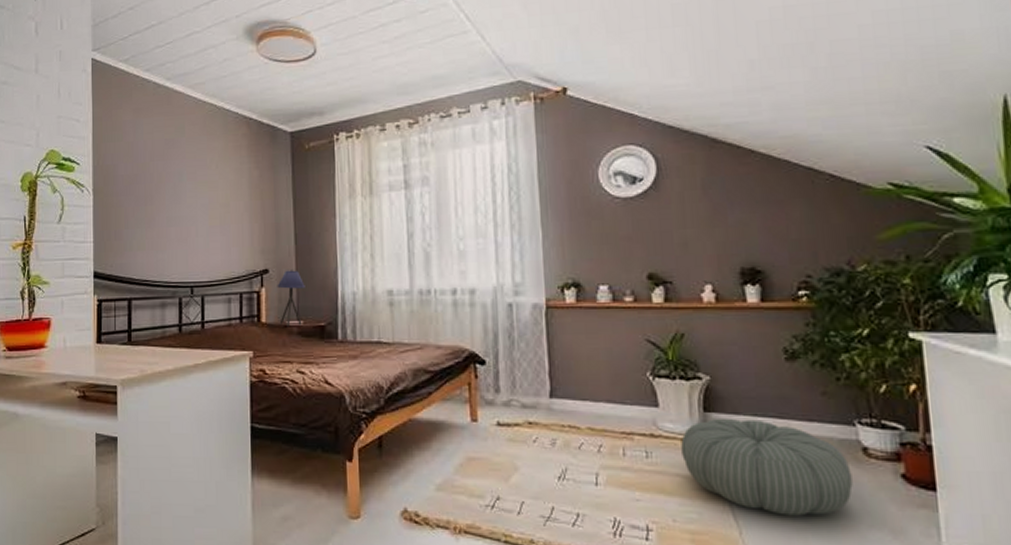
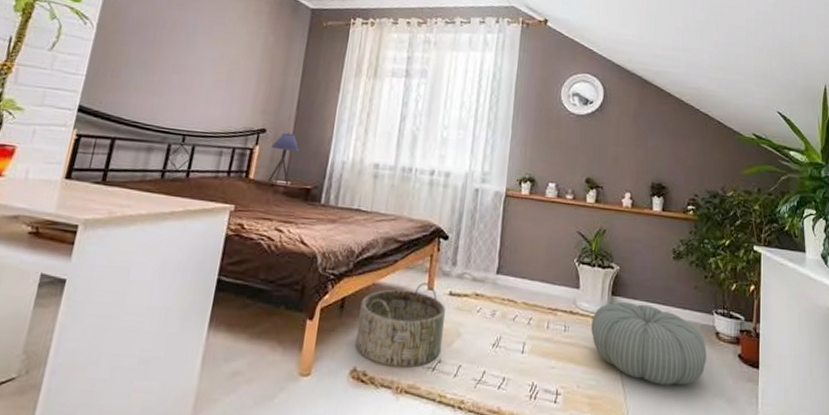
basket: none [400,414,498,506] -> present [355,283,446,368]

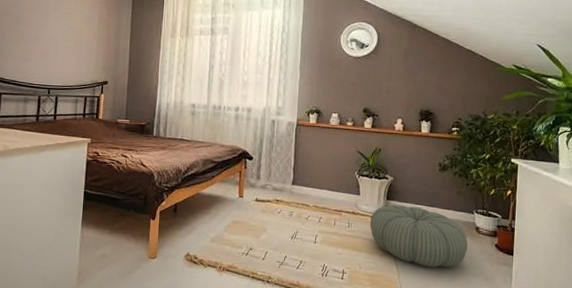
table lamp: present [267,132,299,186] -> none [112,83,133,124]
basket: present [355,283,446,368] -> none [187,192,253,253]

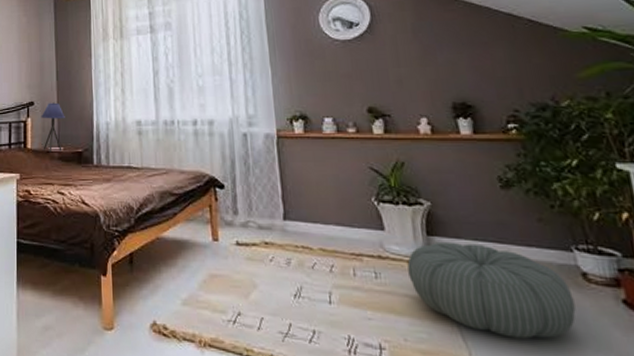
table lamp: none [112,83,133,124] -> present [41,102,65,153]

